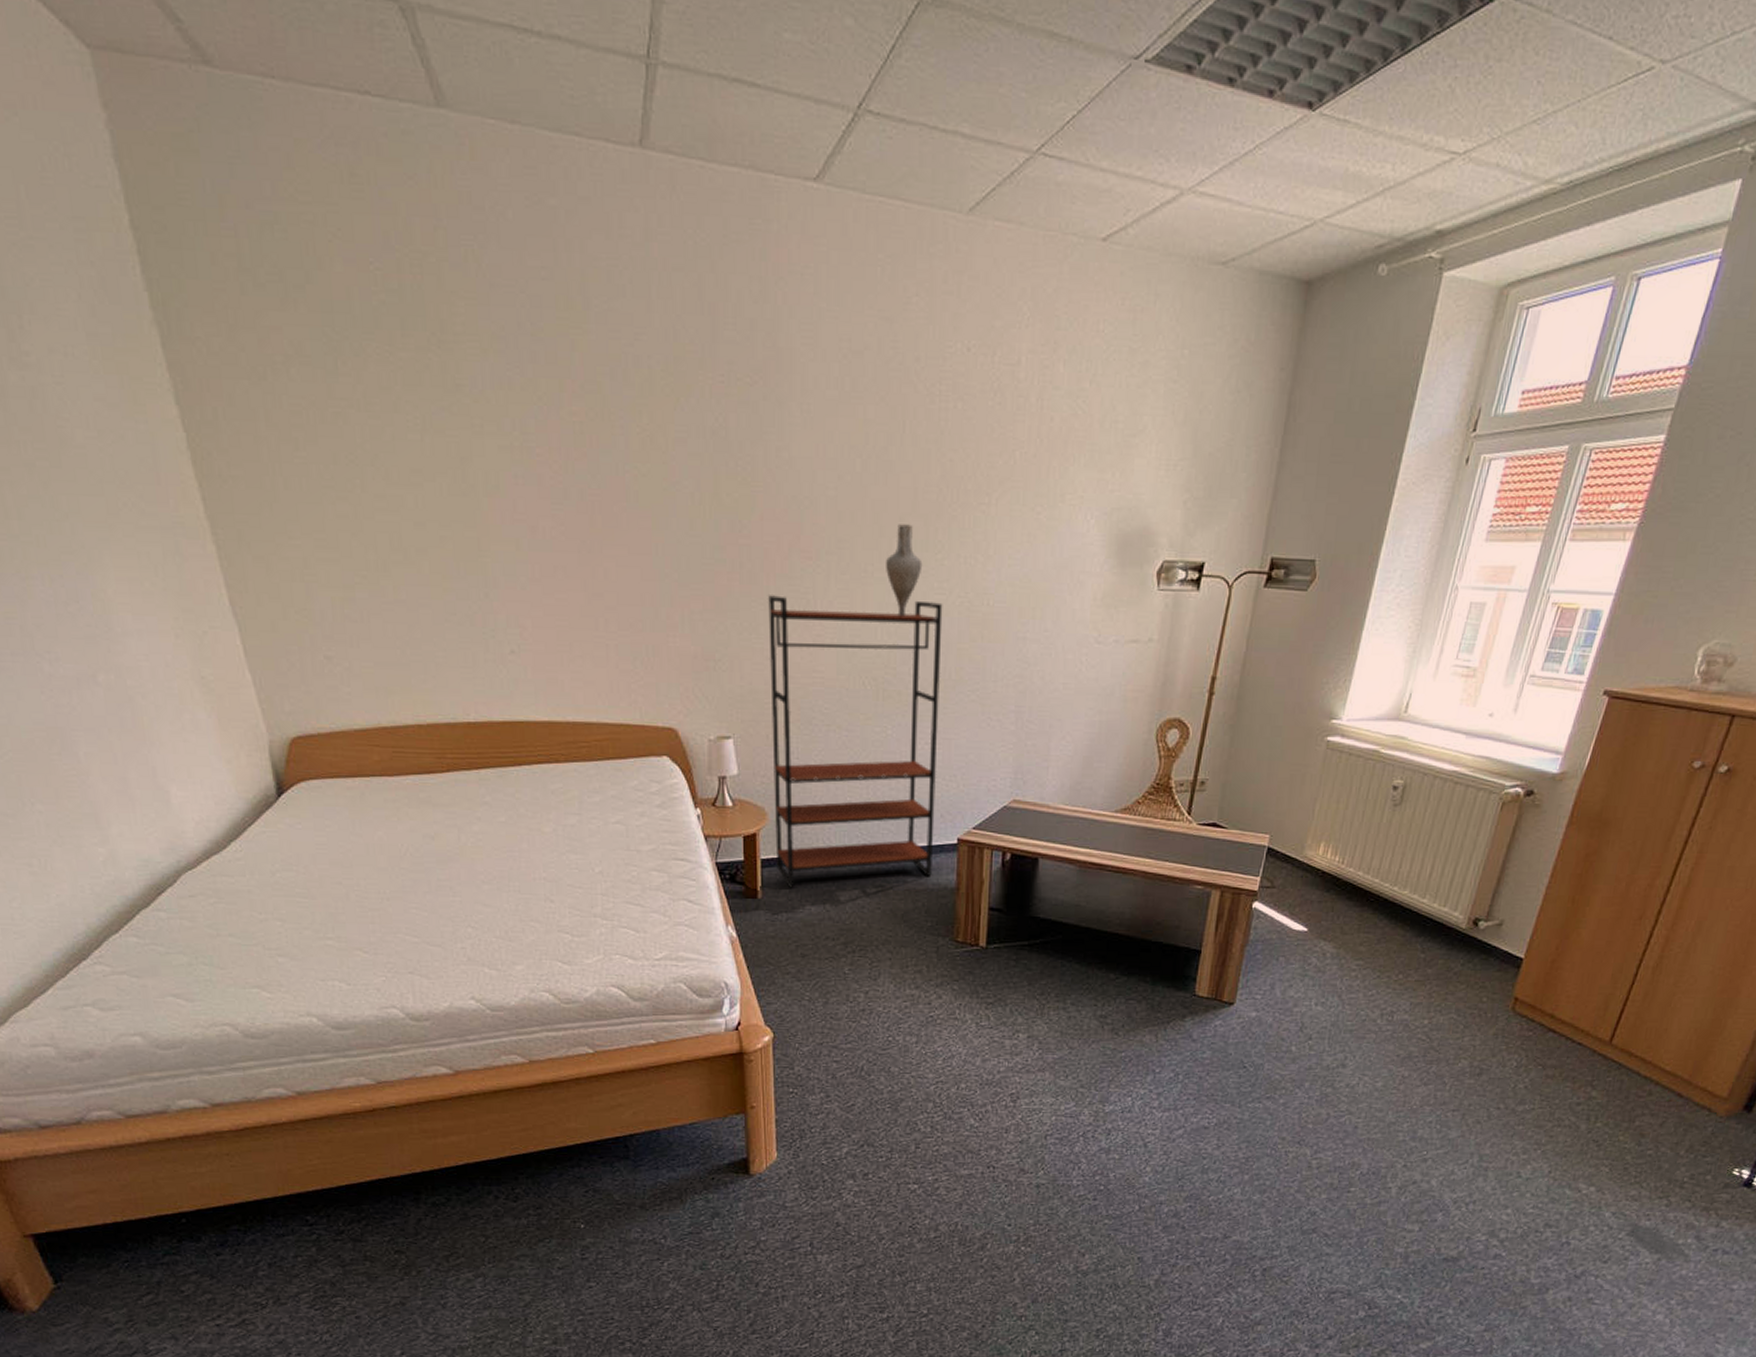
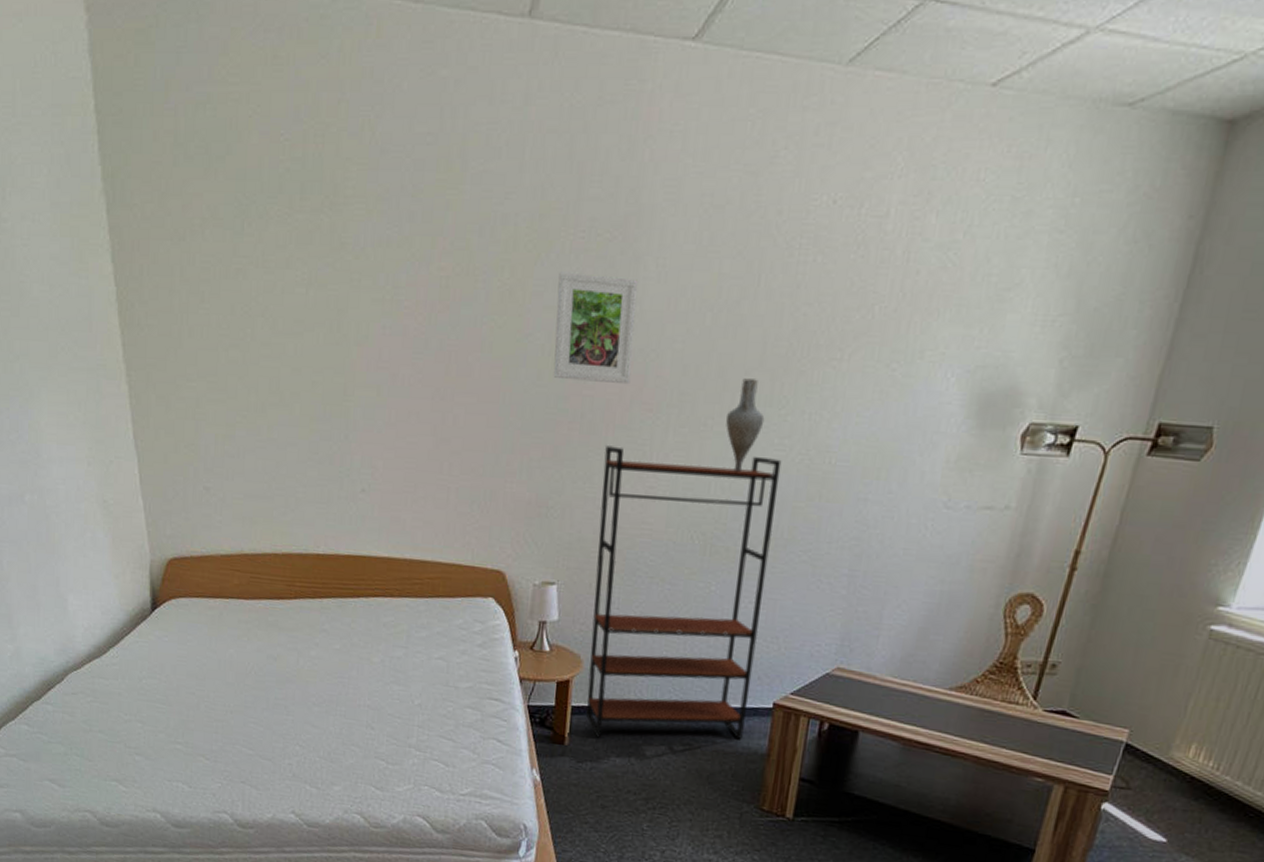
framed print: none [701,417,787,533] -> present [553,272,638,385]

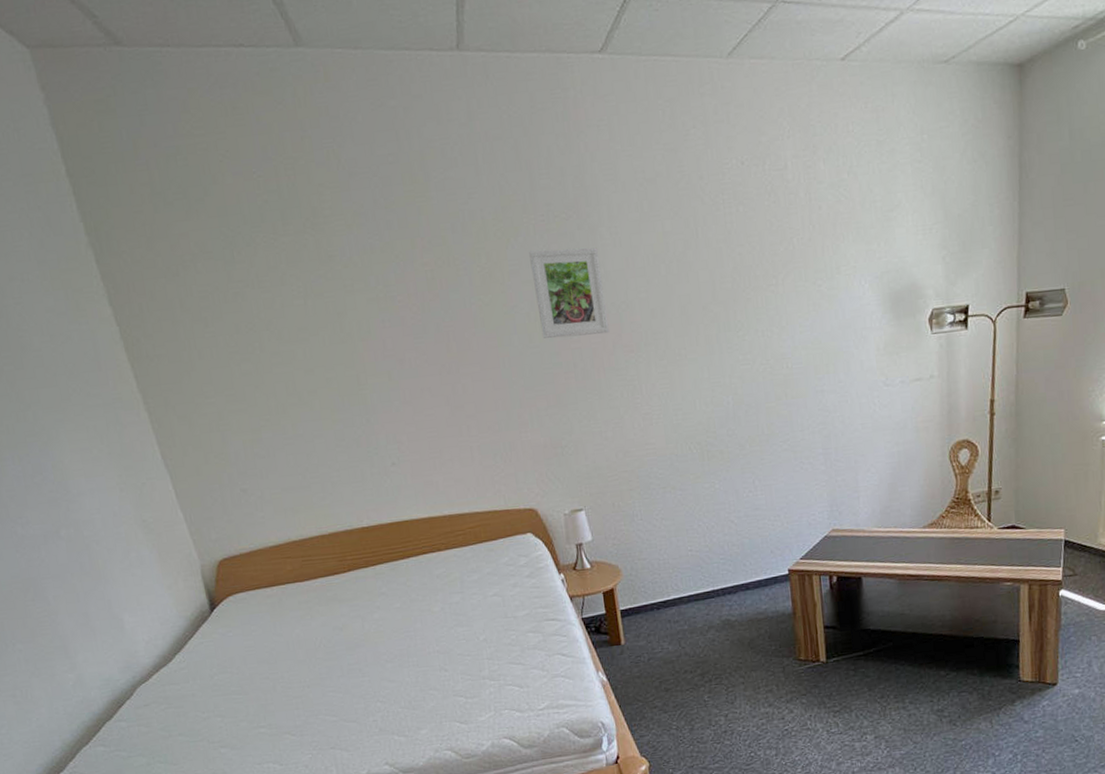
bookshelf: present [586,446,782,740] -> none [601,371,770,632]
vase: present [726,378,765,472] -> none [696,311,728,388]

